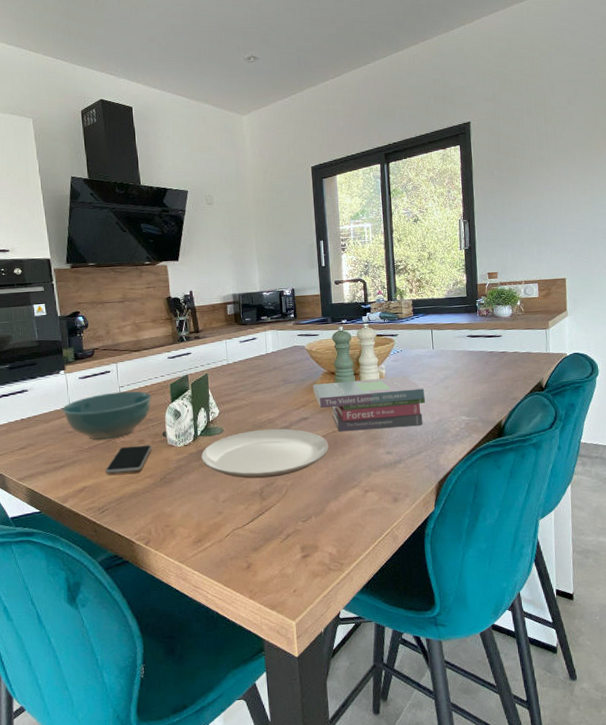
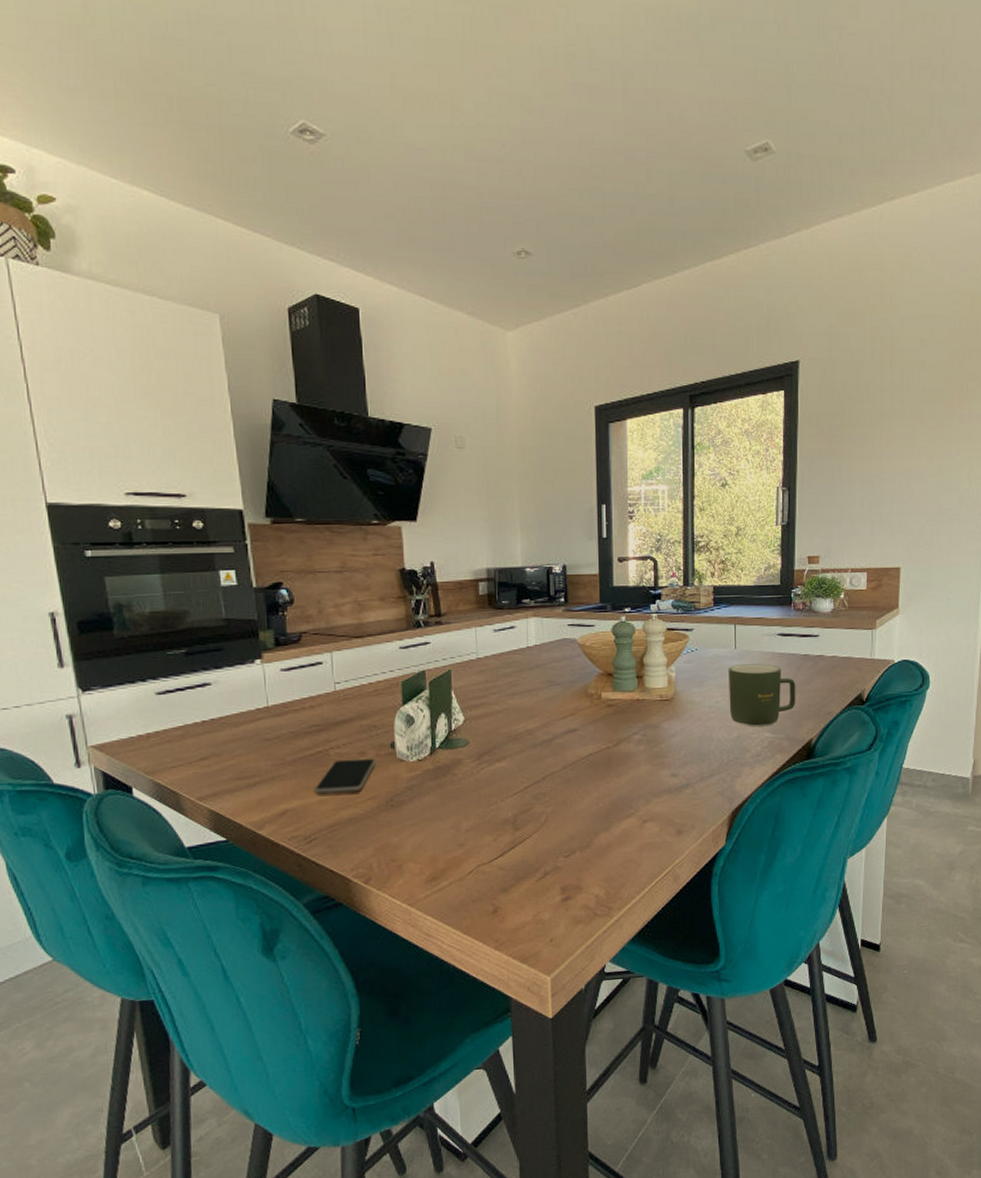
bowl: present [62,391,152,440] -> none [257,689,377,751]
plate: present [201,428,329,479] -> none [440,742,601,804]
books: present [313,376,426,432] -> none [584,681,723,748]
mug: none [428,360,486,412] -> present [729,664,796,727]

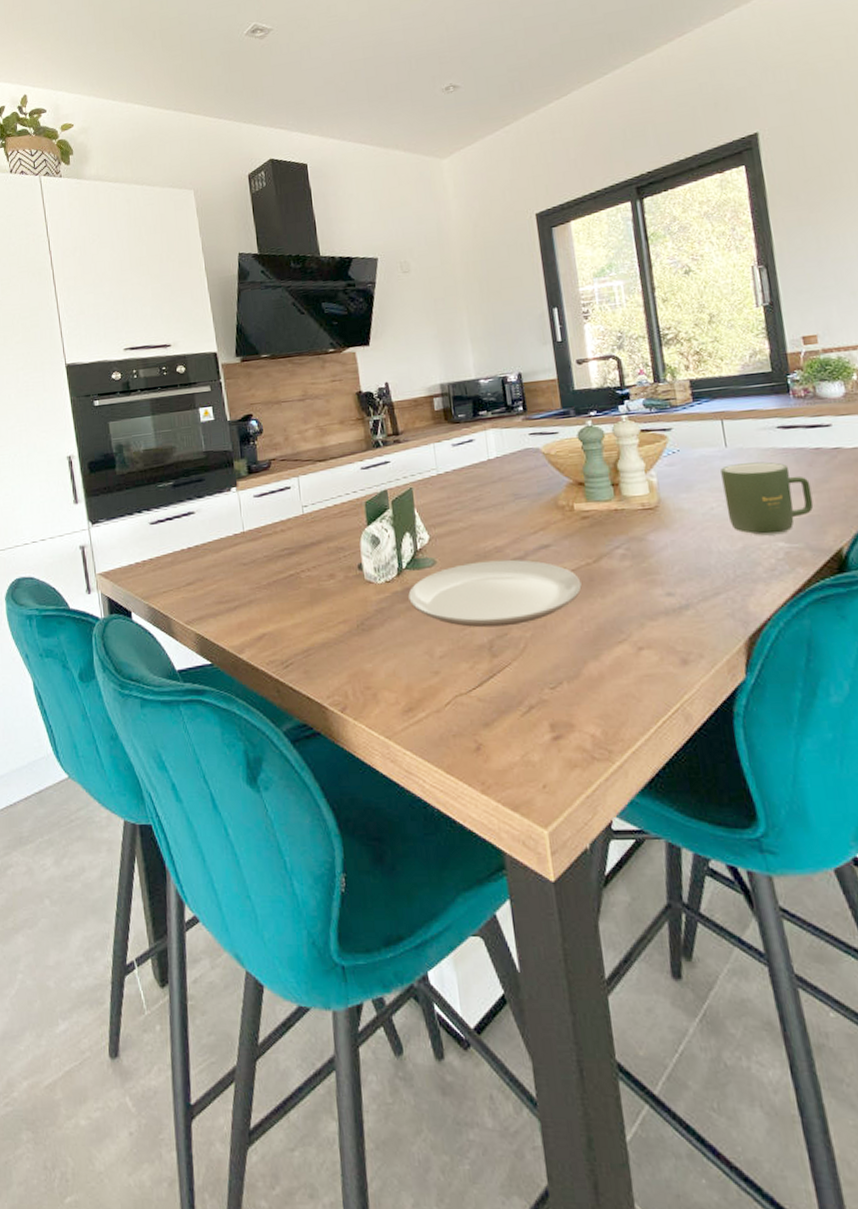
mobile phone: present [314,758,377,795] -> none [288,580,346,619]
plate: none [440,742,601,804] -> present [408,559,582,628]

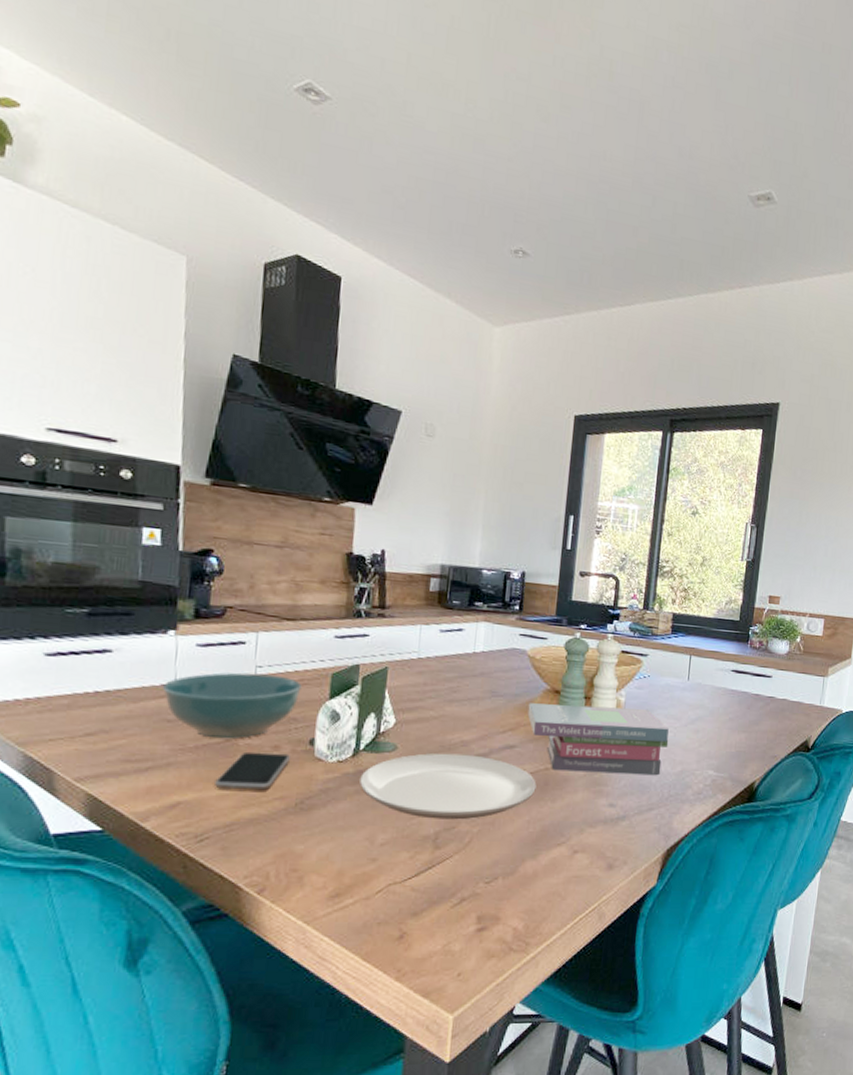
bowl: none [234,511,342,574] -> present [162,672,302,739]
mobile phone: none [288,580,346,619] -> present [215,751,291,791]
books: none [554,485,721,565] -> present [527,703,669,776]
mug: present [720,461,814,536] -> none [675,696,745,764]

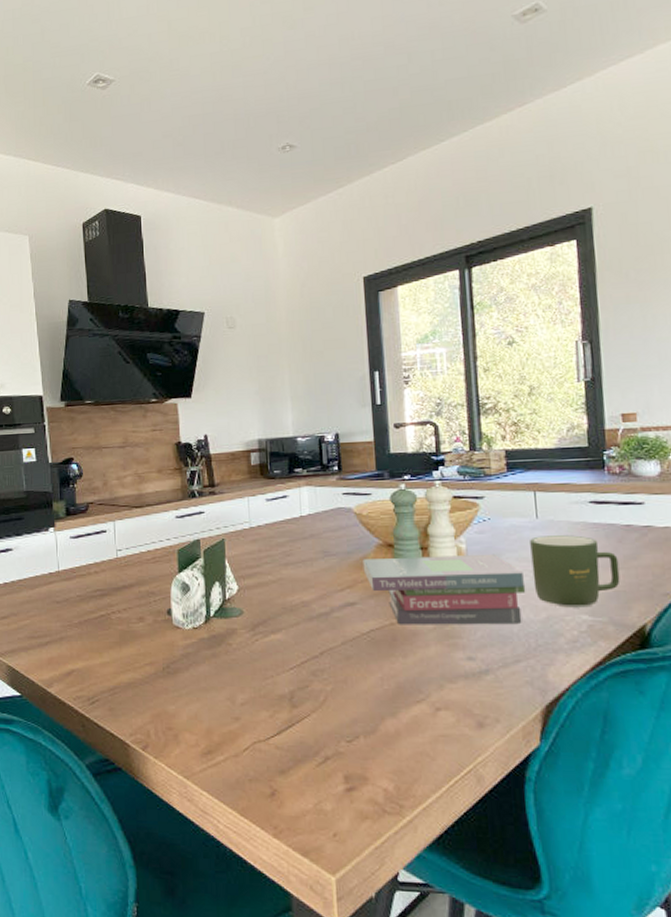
bowl: present [162,672,302,739] -> none [49,556,155,614]
mobile phone: present [215,751,291,791] -> none [97,624,154,658]
plate: present [360,753,537,820] -> none [214,614,384,679]
mug: none [675,696,745,764] -> present [530,535,620,608]

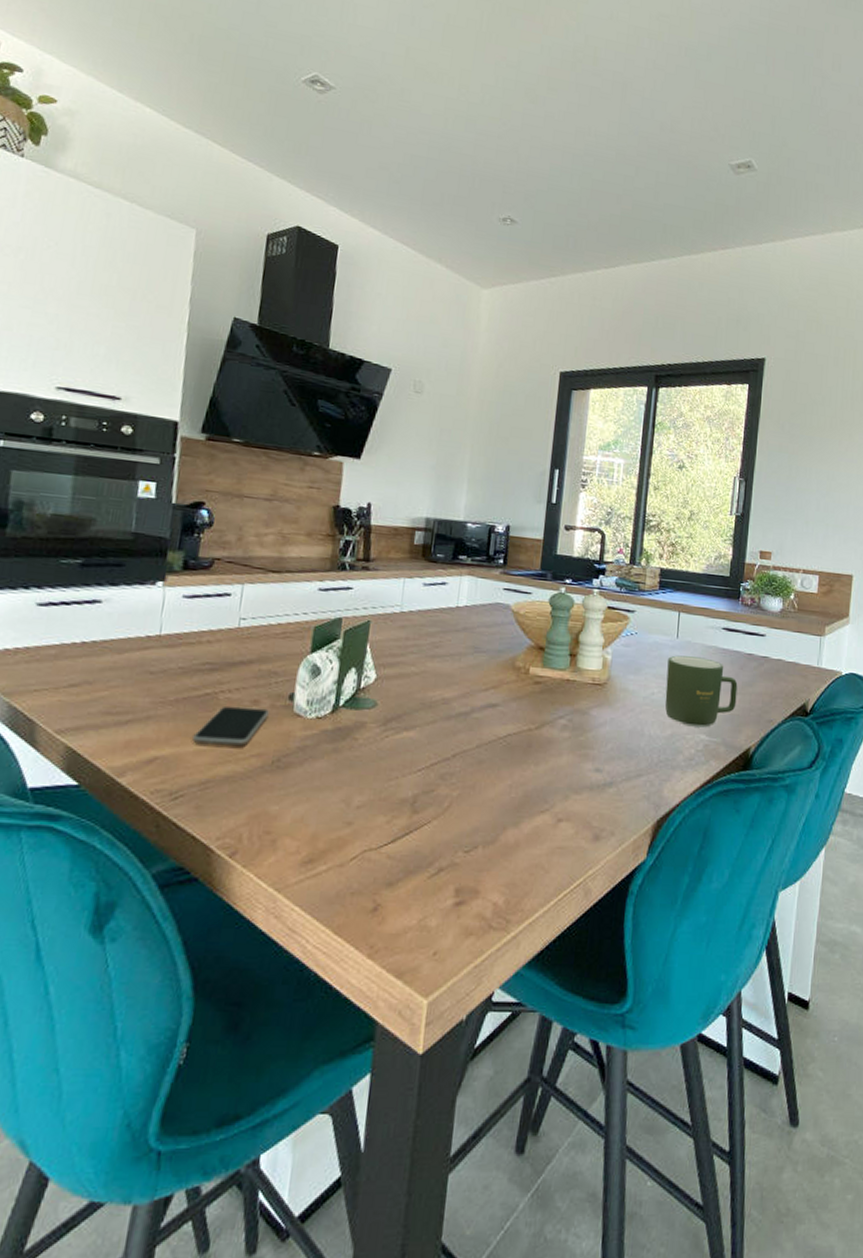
mobile phone: none [97,624,154,658] -> present [192,705,270,747]
books: present [362,553,526,625] -> none [510,660,658,740]

